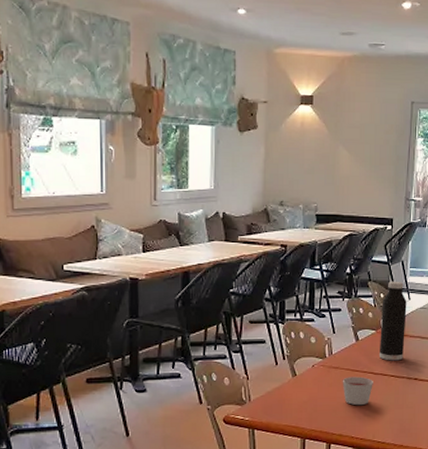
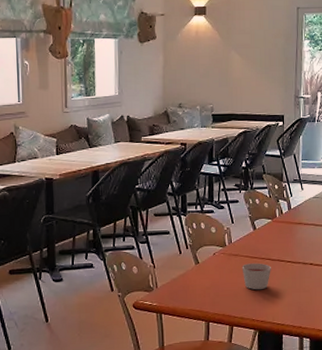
water bottle: present [378,281,407,361] -> none [275,173,300,248]

